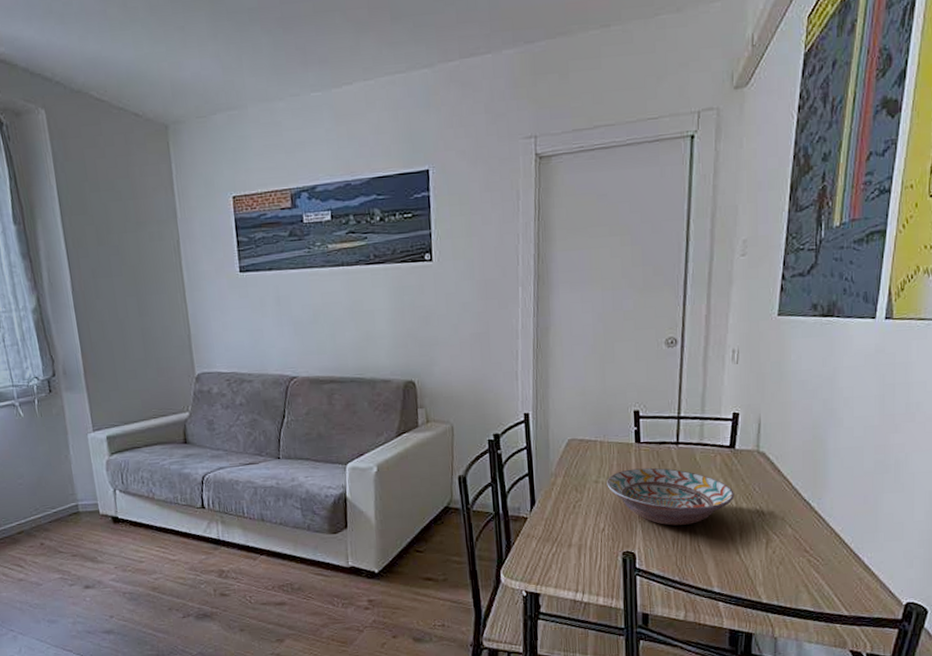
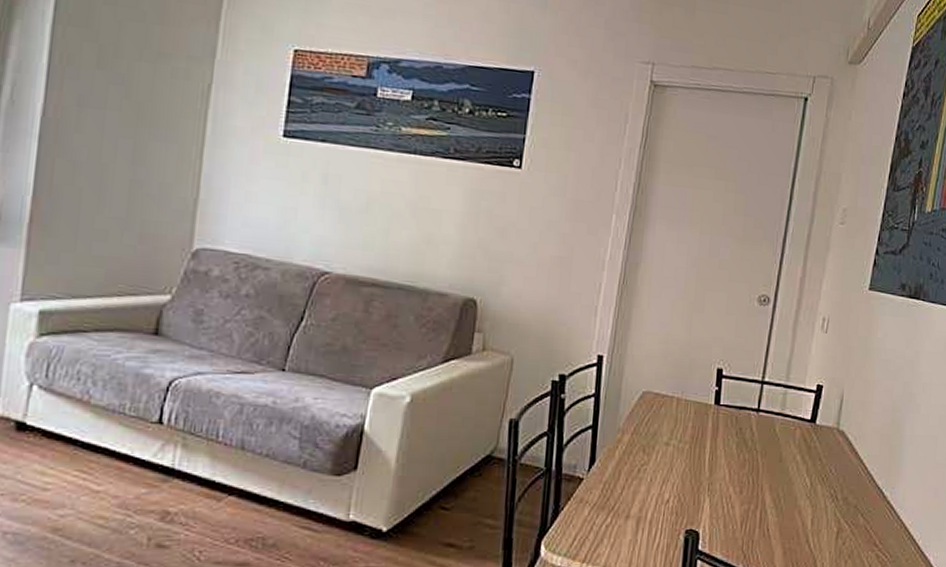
decorative bowl: present [607,467,734,526] -> none [678,433,810,504]

